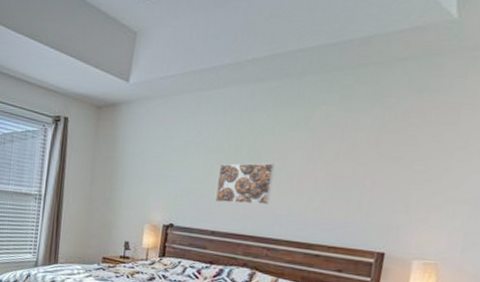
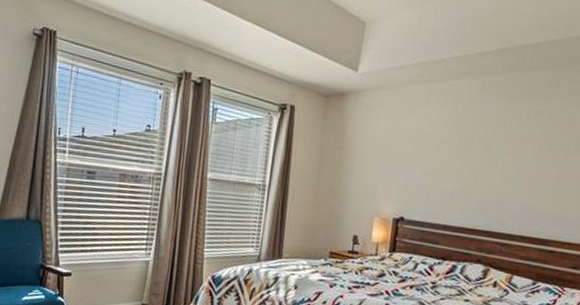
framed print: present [214,163,276,205] -> none [446,156,507,199]

